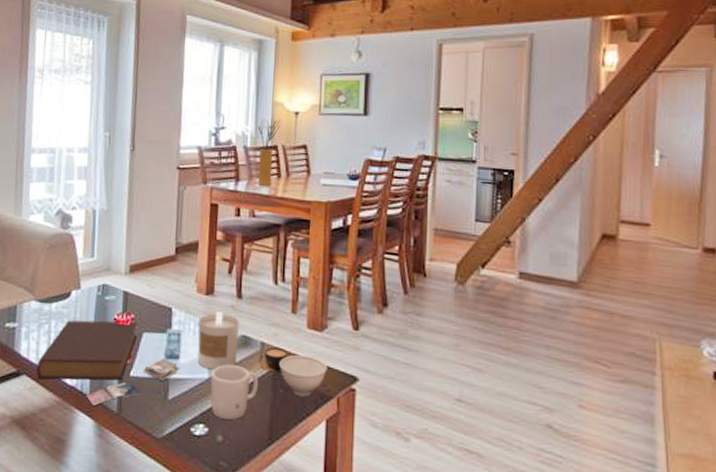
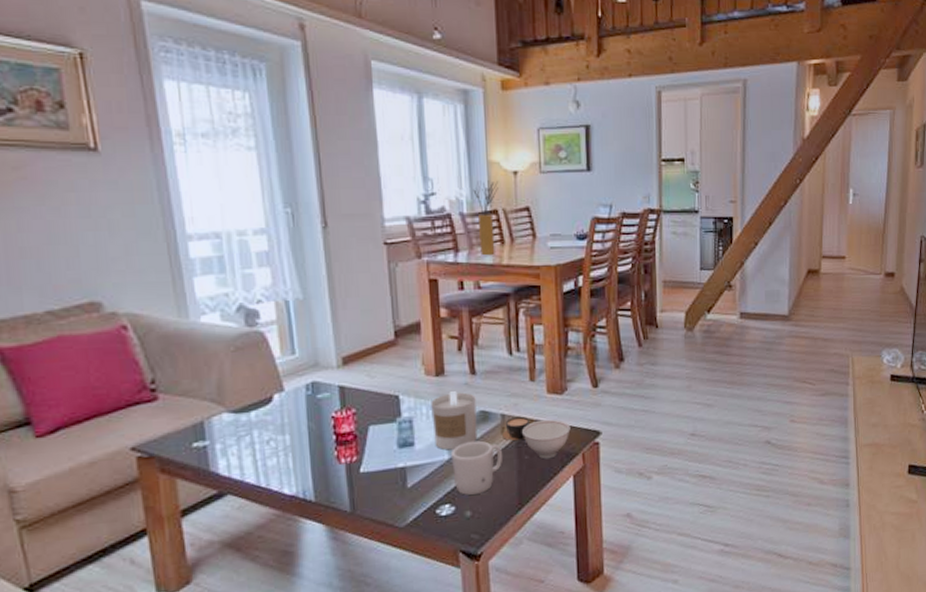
book: present [36,320,137,381] -> none [243,416,363,495]
magazine: present [86,358,181,406] -> none [311,447,417,510]

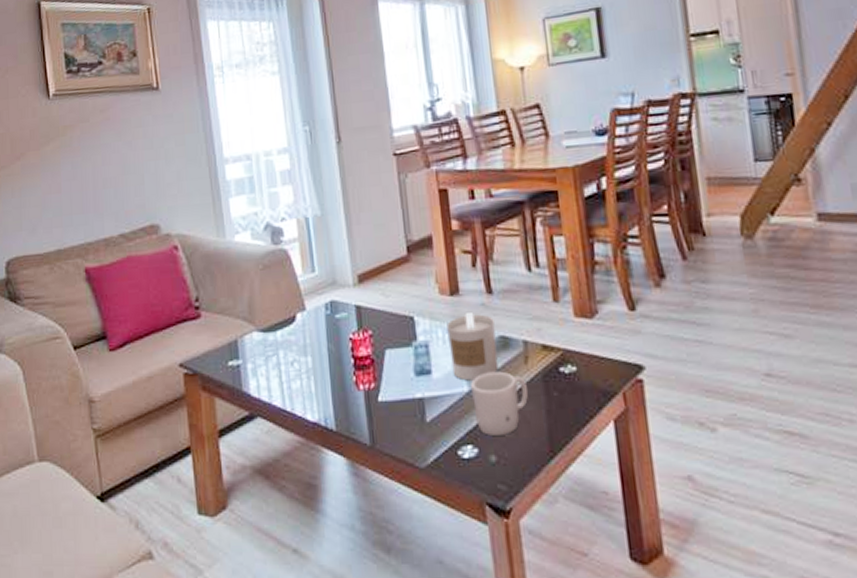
vase: present [473,180,498,256] -> none [478,78,506,161]
teacup: present [502,416,529,441] -> none [526,343,556,374]
bowl: present [522,419,571,460] -> none [548,348,606,398]

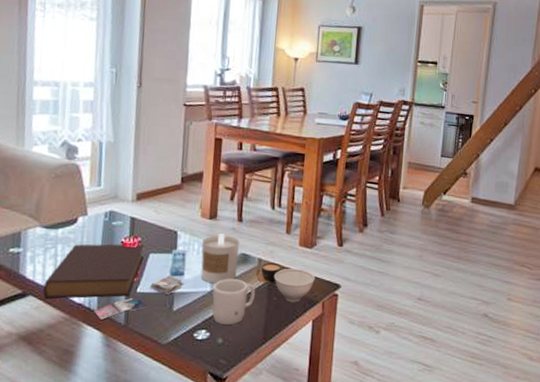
book: none [271,338,380,419] -> present [43,244,144,299]
magazine: none [332,375,435,441] -> present [94,275,185,320]
teacup: none [526,343,556,374] -> present [257,262,281,284]
bowl: none [548,348,606,398] -> present [274,268,315,303]

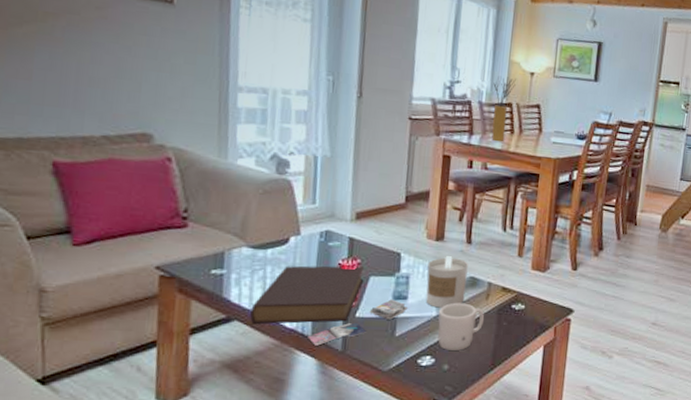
teacup: present [257,262,281,284] -> none [486,286,512,308]
vase: none [259,62,281,125] -> present [491,76,516,142]
bowl: present [274,268,315,303] -> none [504,292,548,328]

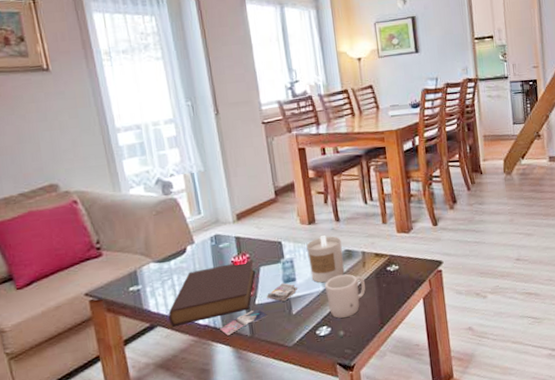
vase: present [491,76,516,142] -> none [327,66,348,127]

